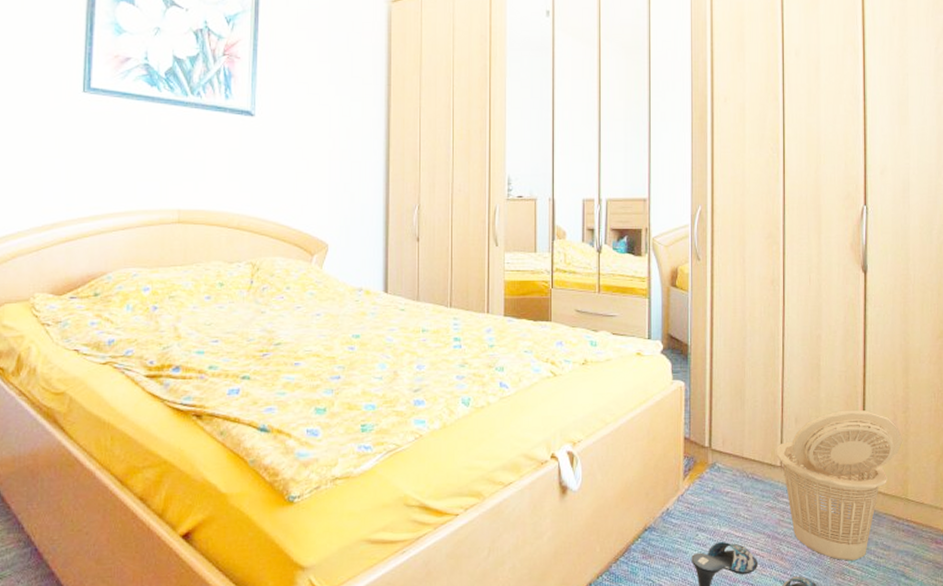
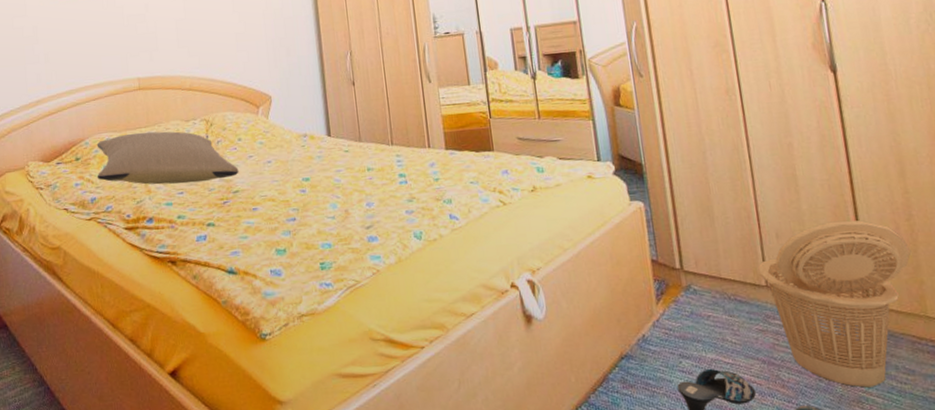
pillow: none [118,271,284,331] -> present [96,131,239,185]

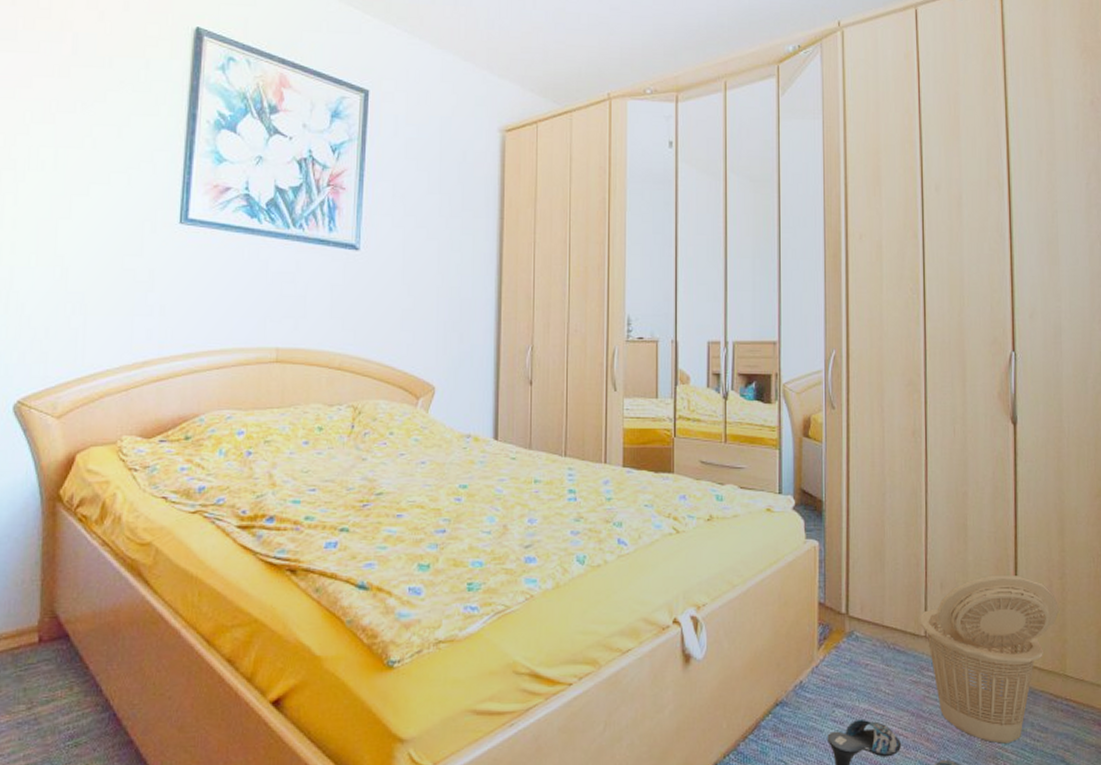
pillow: present [96,131,239,185] -> none [209,413,386,479]

